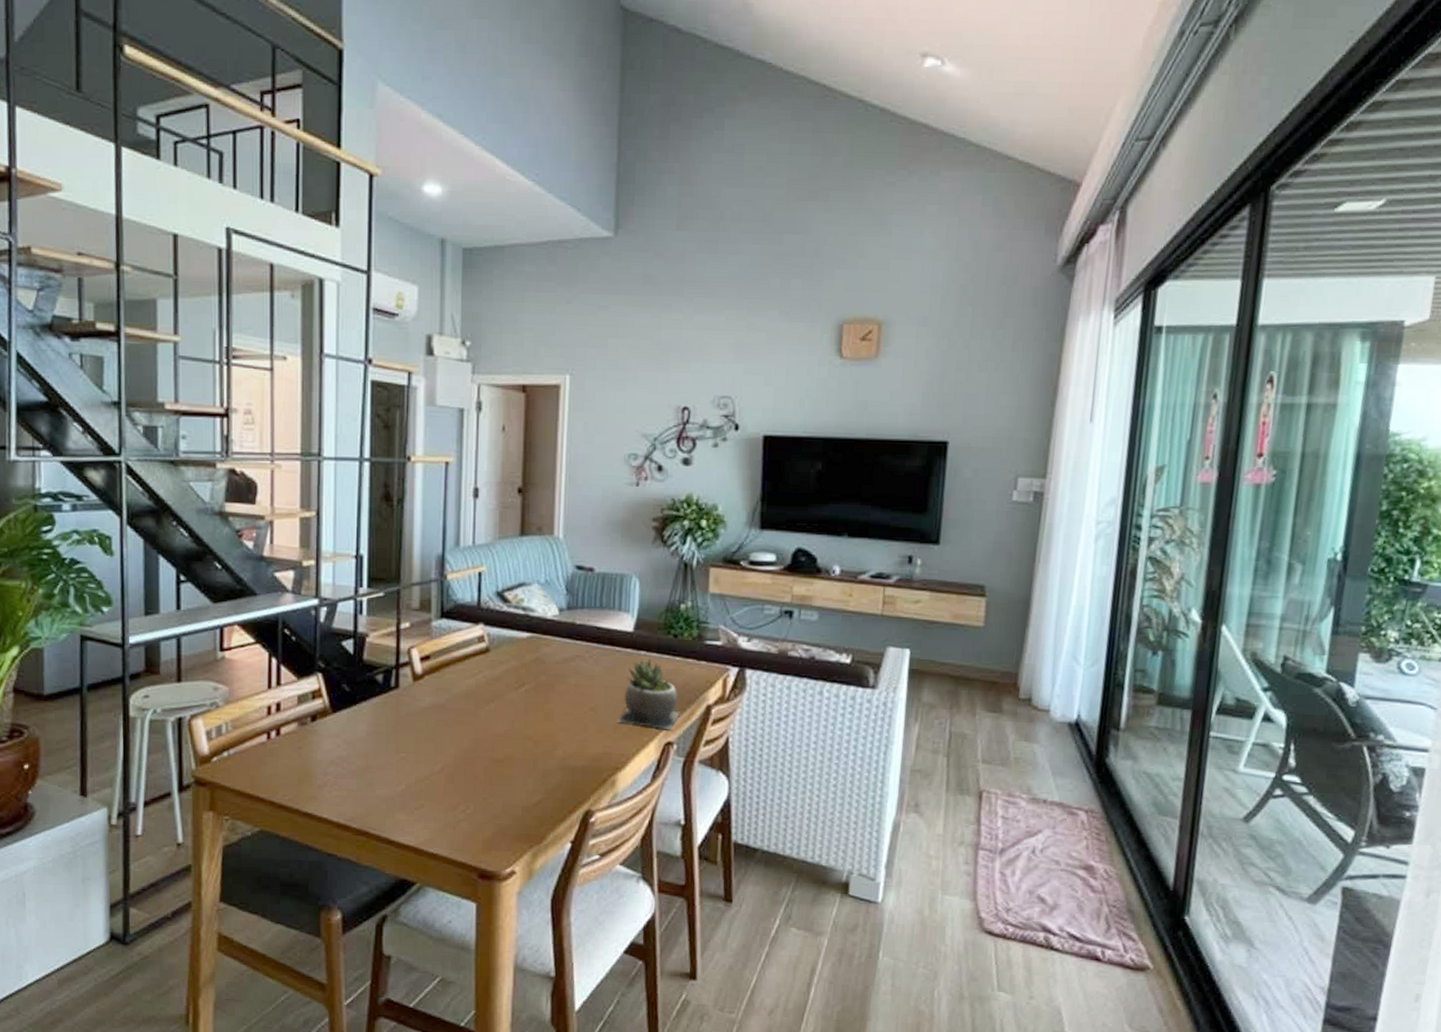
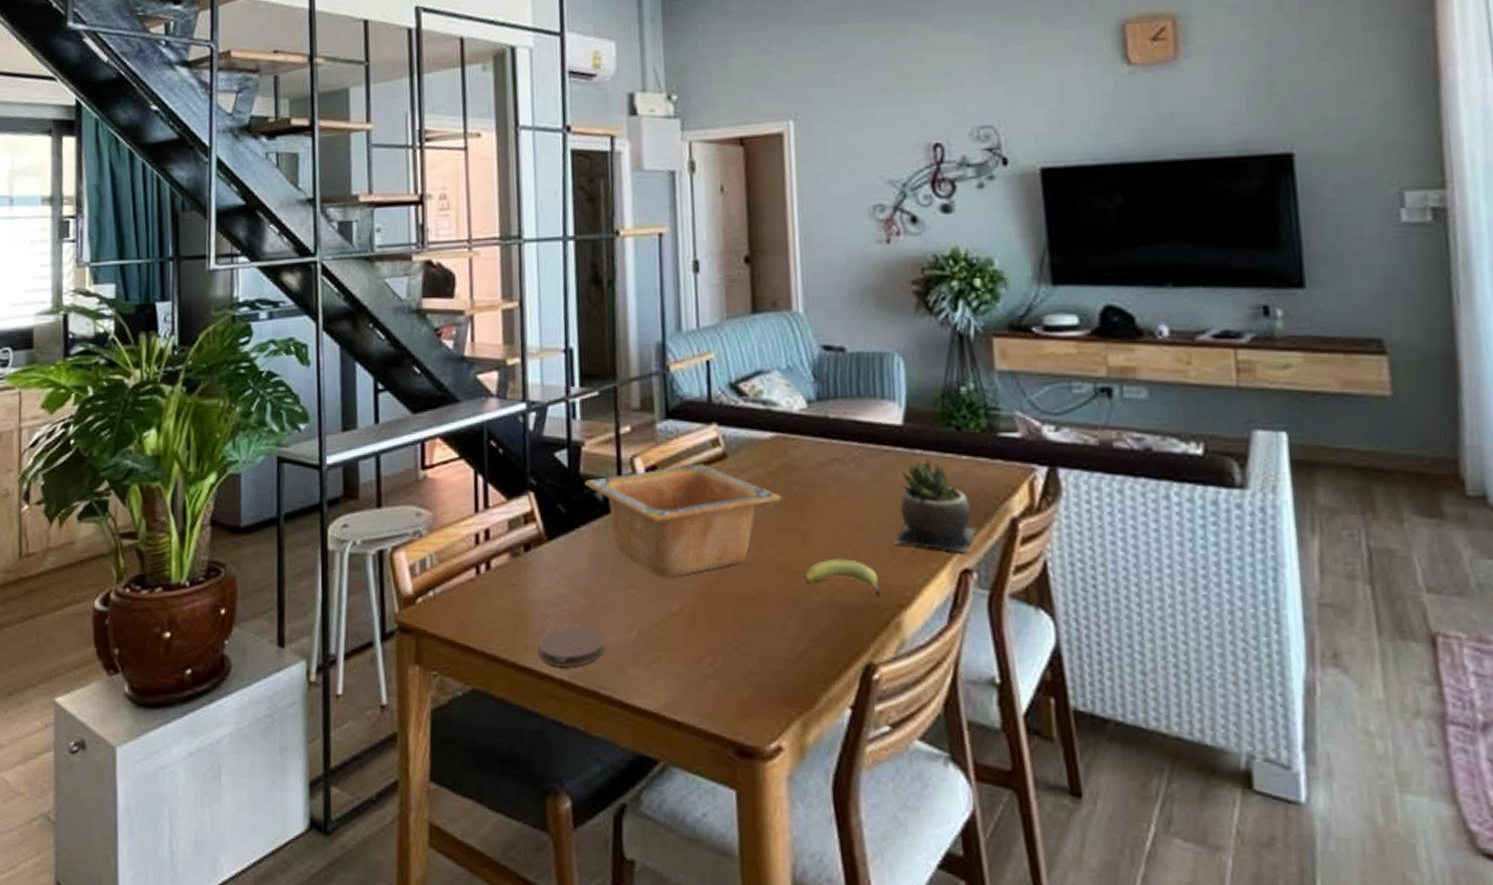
coaster: none [320,782,377,814] -> present [539,627,605,669]
serving bowl: none [366,655,531,744] -> present [584,464,781,578]
fruit: none [544,732,603,761] -> present [804,558,882,596]

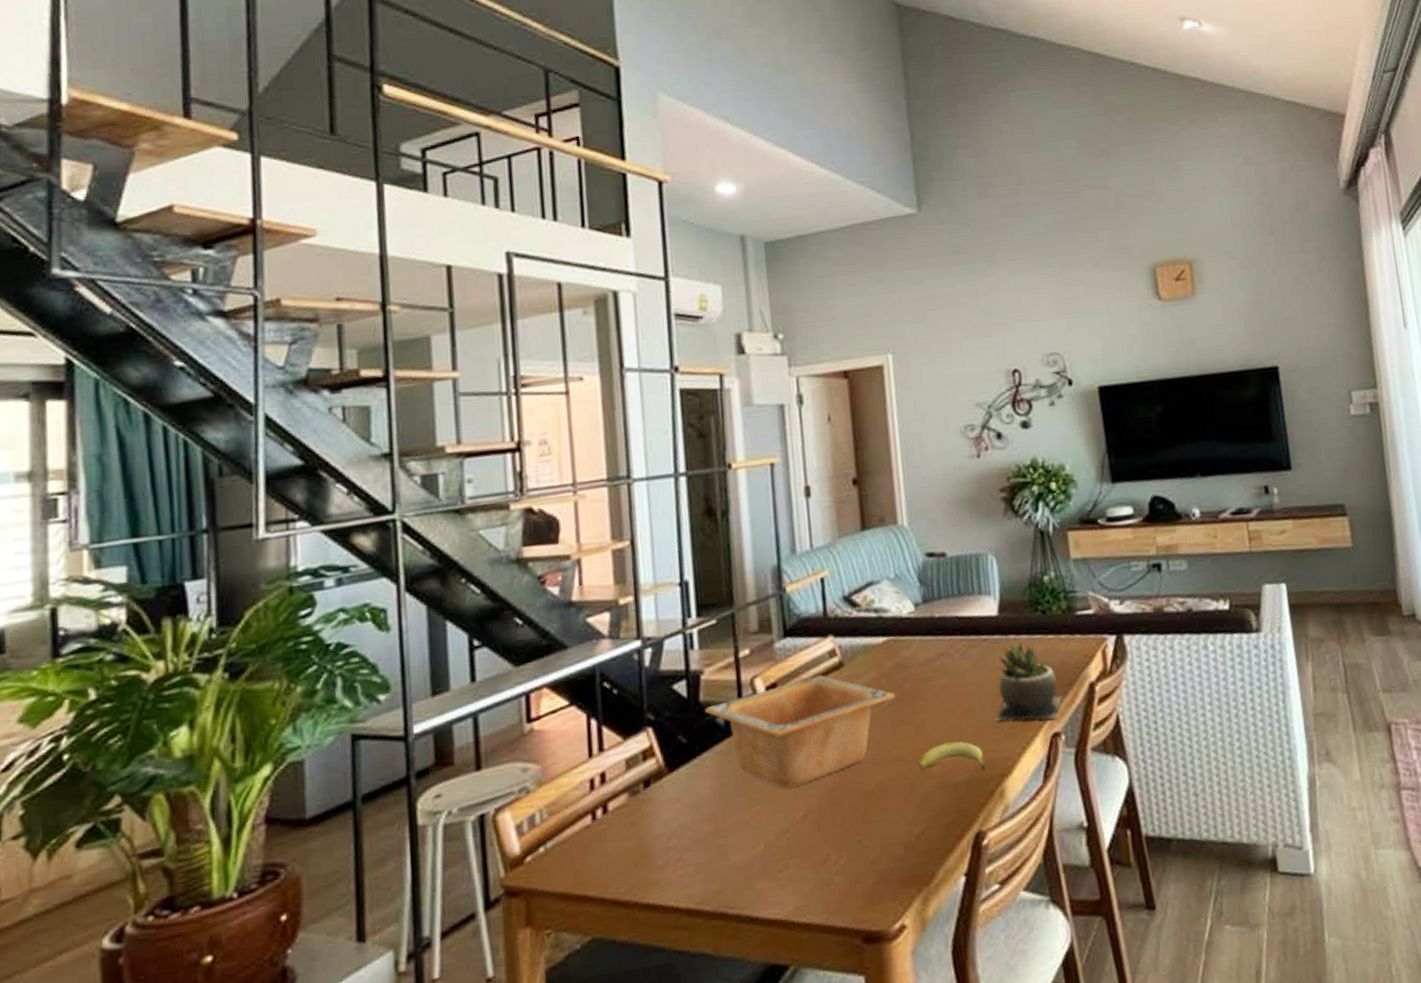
coaster: present [539,627,605,669] -> none [662,851,732,897]

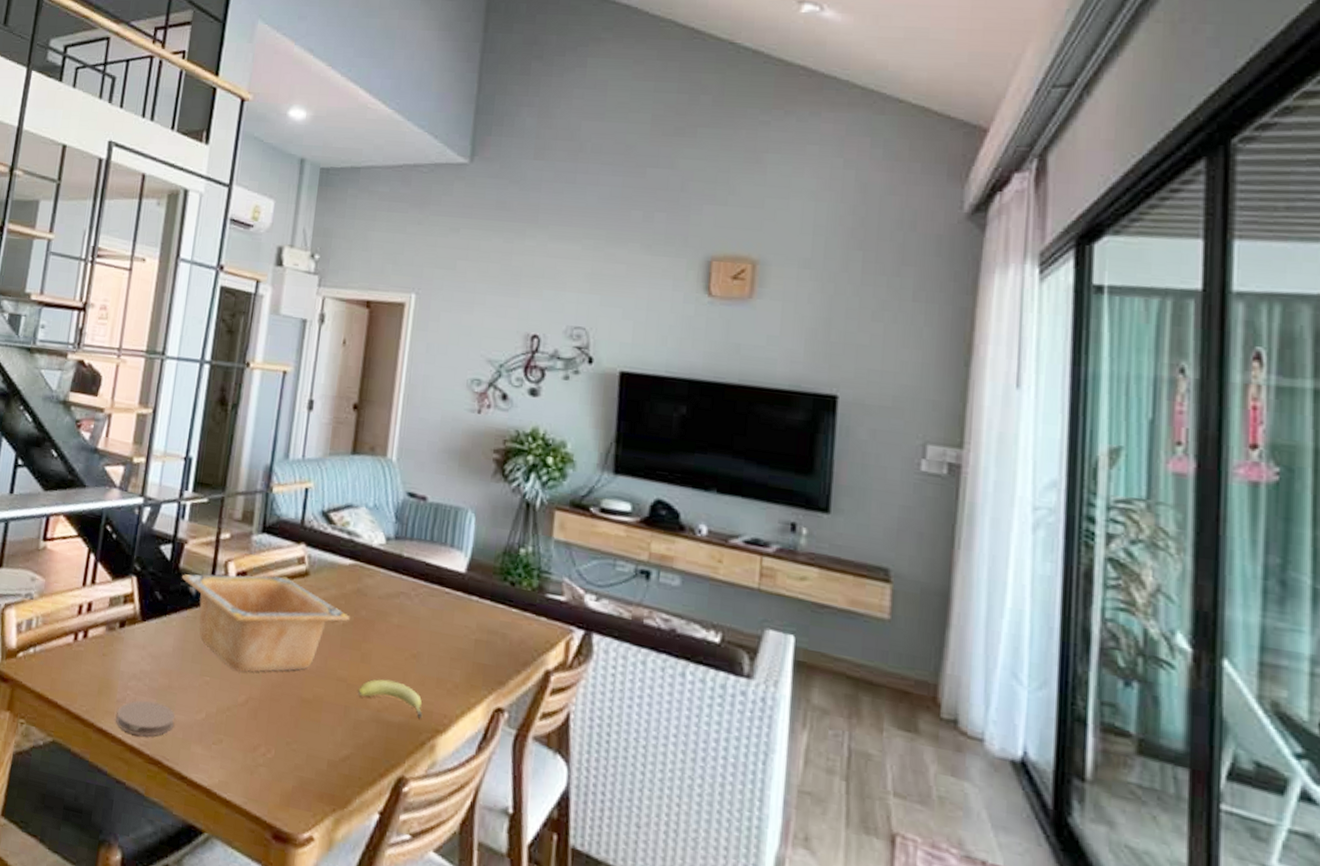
coaster: none [662,851,732,897] -> present [116,700,176,737]
succulent plant: present [994,641,1062,722] -> none [440,605,514,694]

